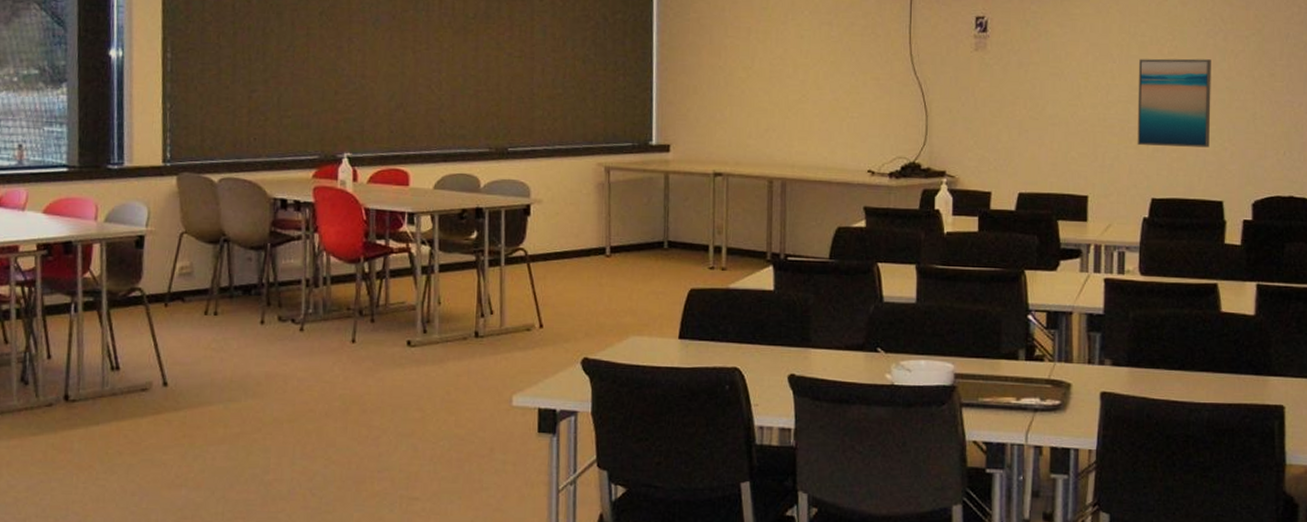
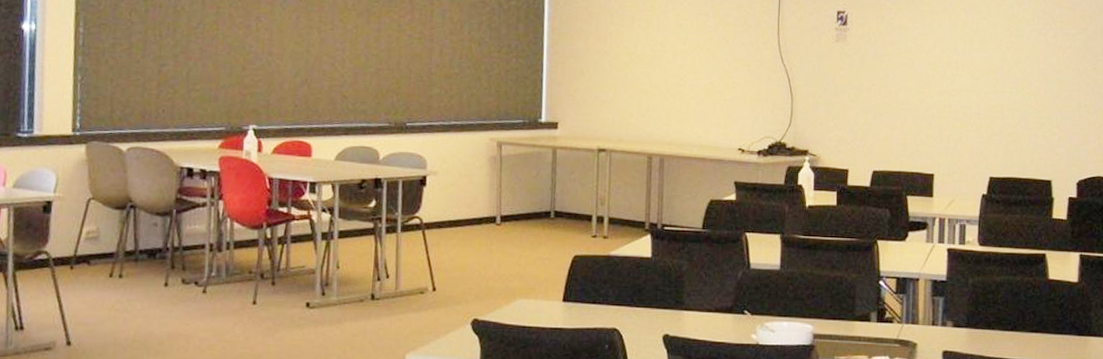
wall art: present [1137,58,1211,148] -> none [978,52,1043,132]

